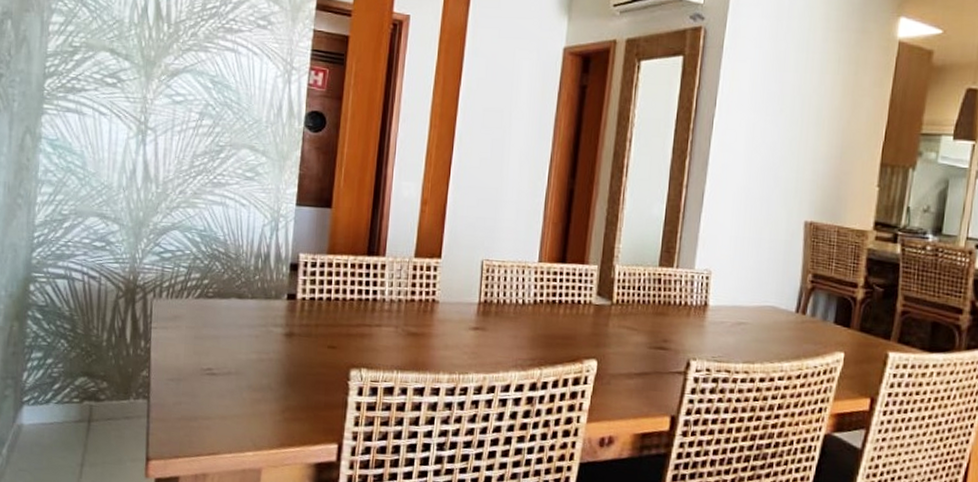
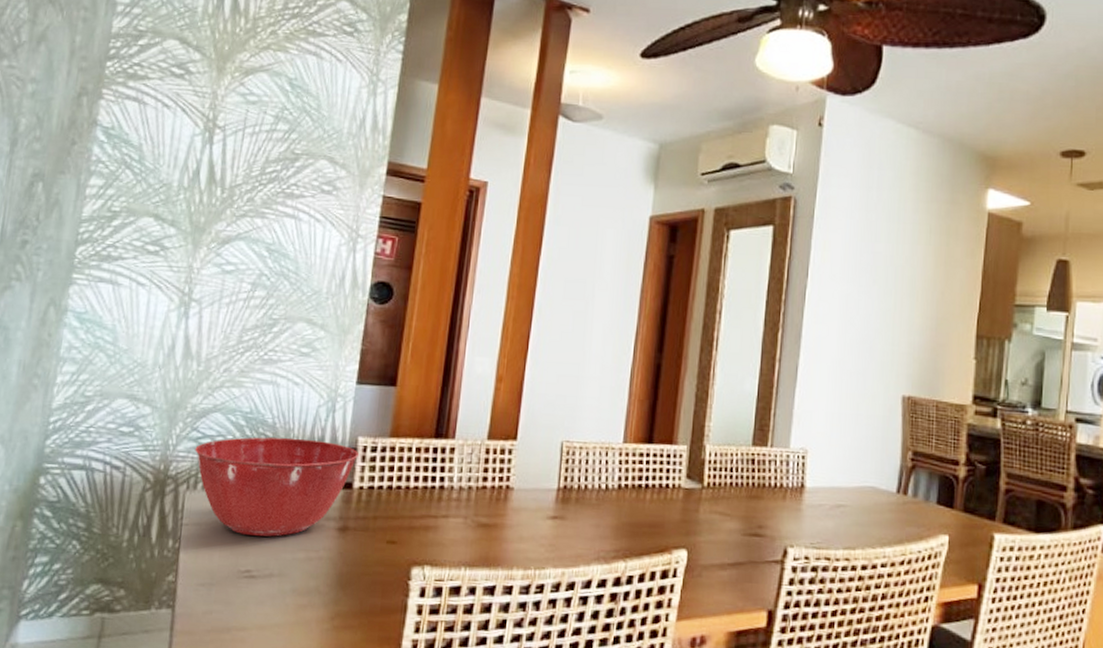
mixing bowl: none [158,252,300,340] -> present [195,437,359,537]

